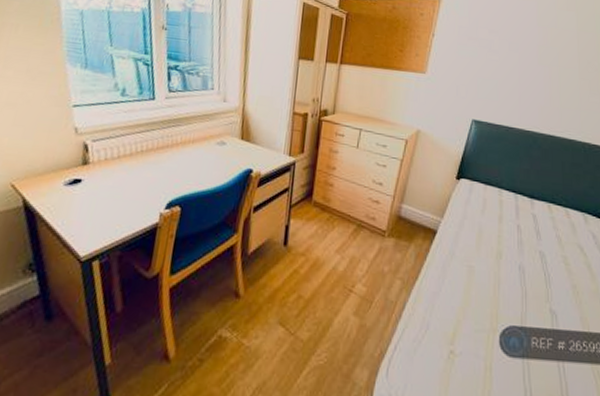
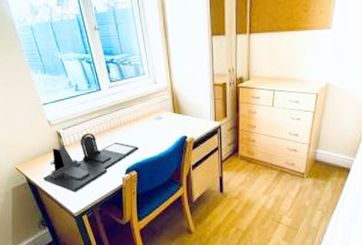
desk organizer: none [47,150,189,227] -> present [43,133,139,192]

